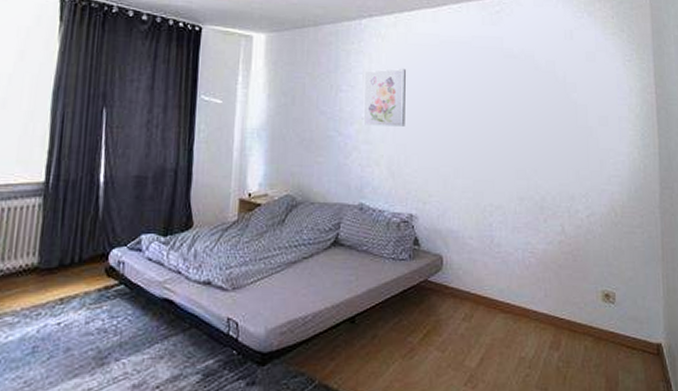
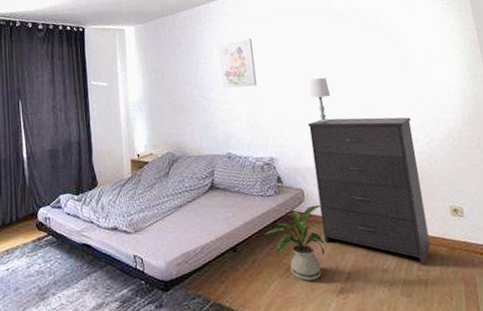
house plant: none [390,275,461,364] -> present [264,204,325,281]
dresser: none [458,175,575,355] -> present [307,117,431,265]
table lamp: none [464,127,487,180] -> present [309,78,330,123]

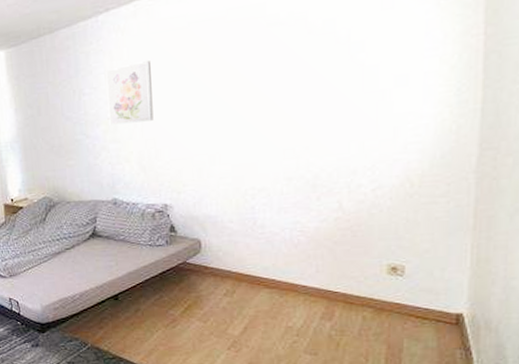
house plant: present [264,204,325,281] -> none [150,257,221,332]
dresser: present [307,117,431,265] -> none [214,157,356,325]
table lamp: present [309,78,330,123] -> none [220,109,248,165]

